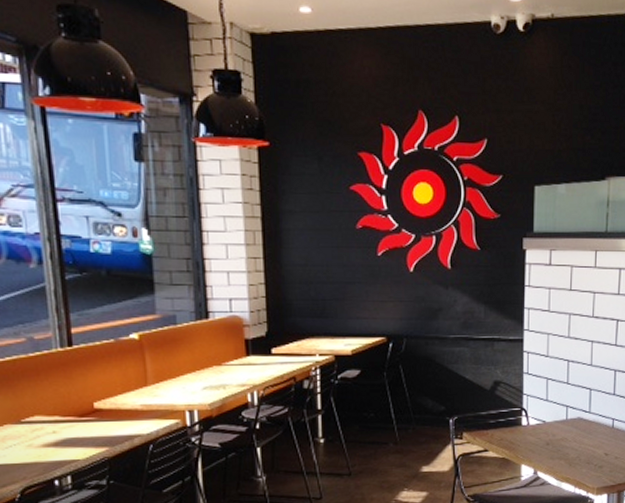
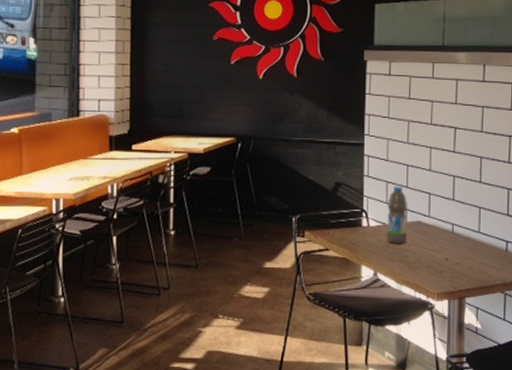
water bottle: none [547,382,569,442] -> present [386,186,408,245]

